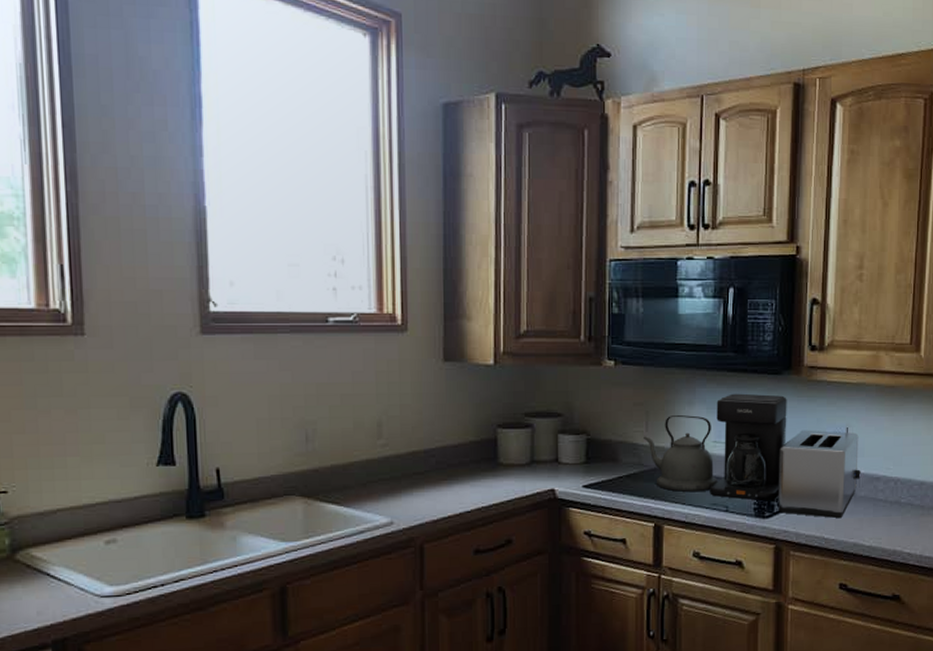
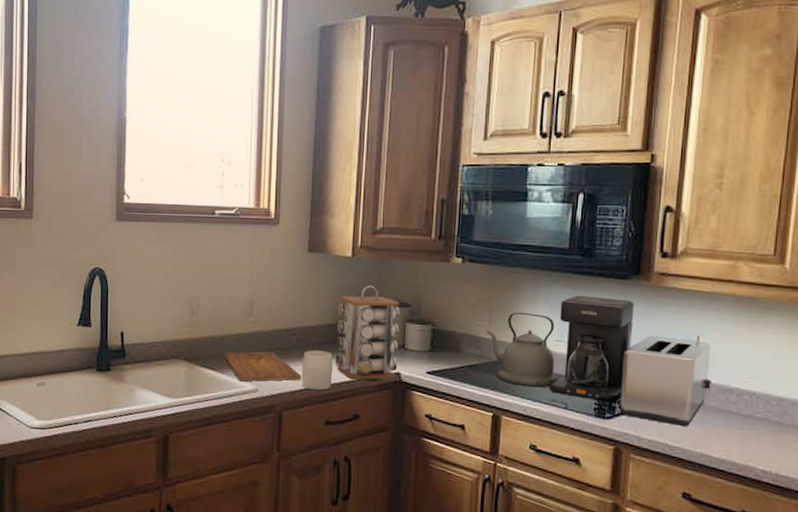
cutting board: none [350,478,443,515] -> present [224,351,301,382]
mug: none [443,472,480,517] -> present [301,350,333,391]
spice rack: none [481,395,552,502] -> present [335,285,400,381]

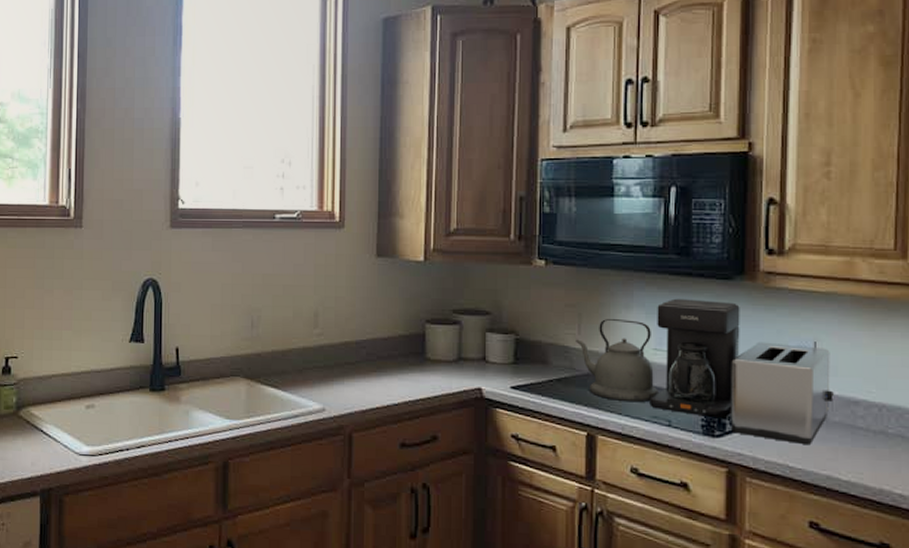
cutting board: present [224,351,301,382] -> none [288,366,372,401]
mug: present [301,350,333,391] -> none [372,364,407,409]
spice rack: present [335,285,400,381] -> none [409,292,479,398]

